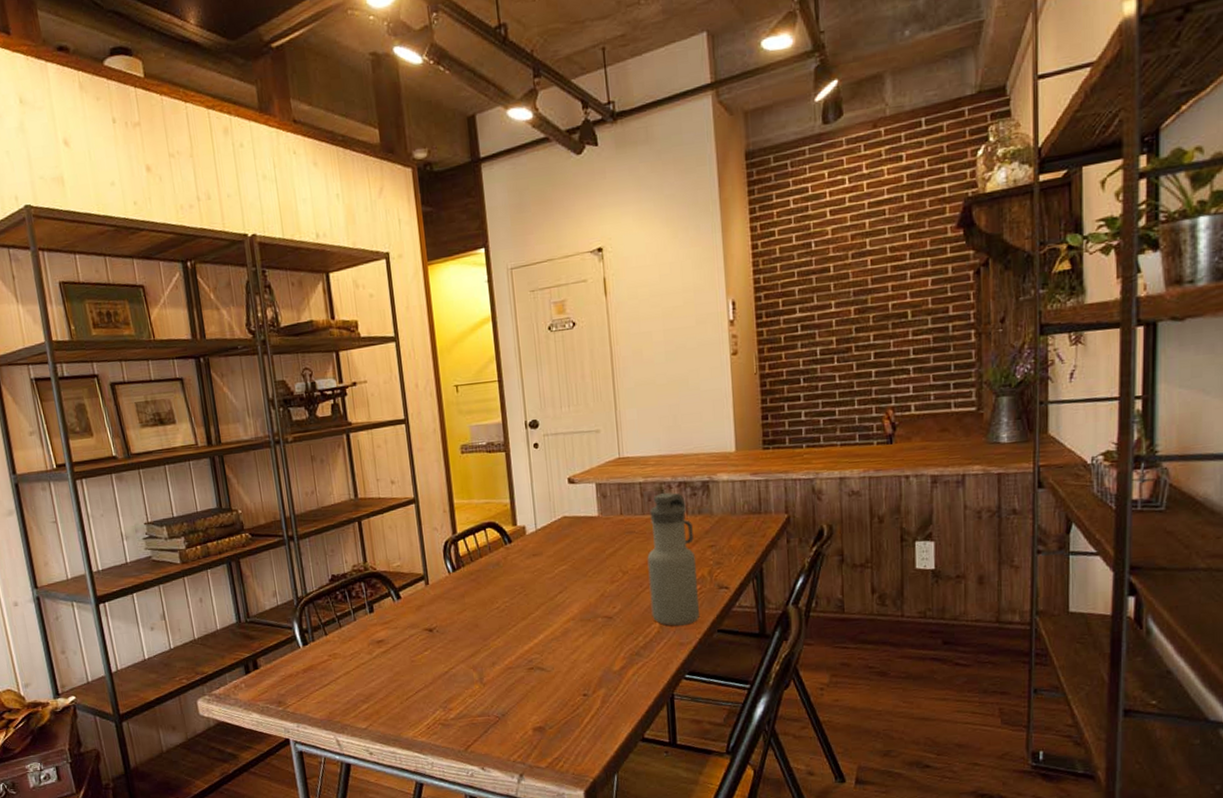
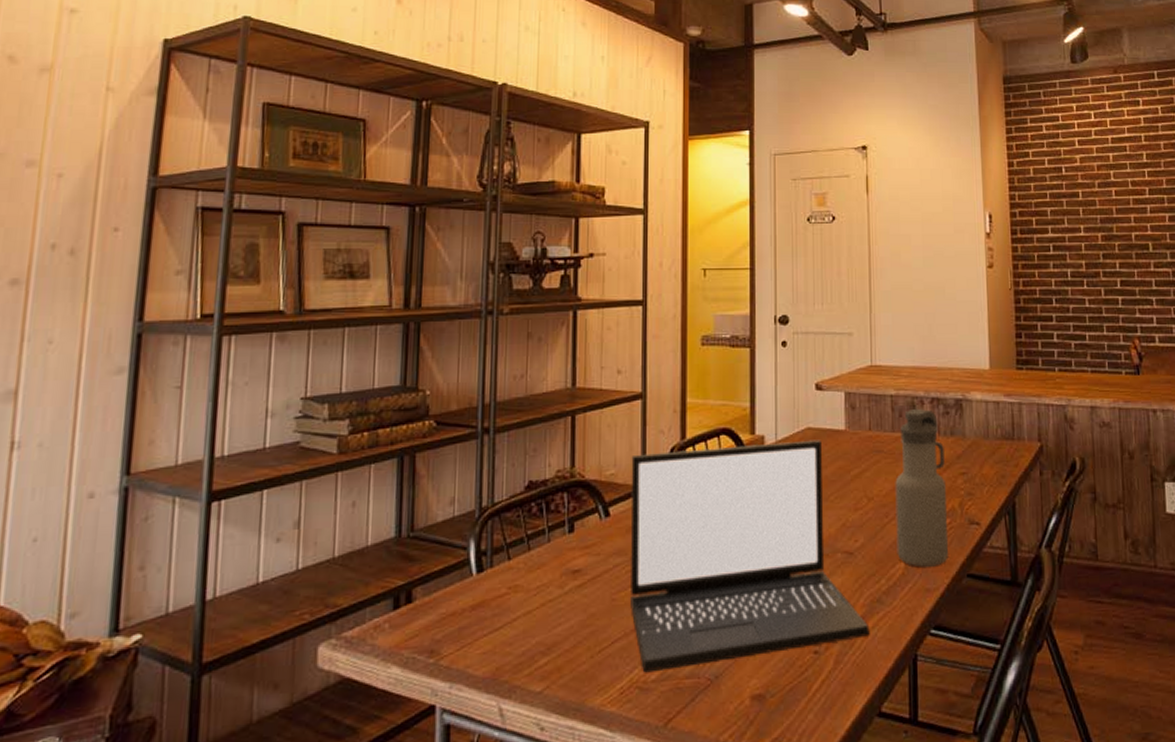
laptop: none [412,526,631,713] -> present [630,440,870,673]

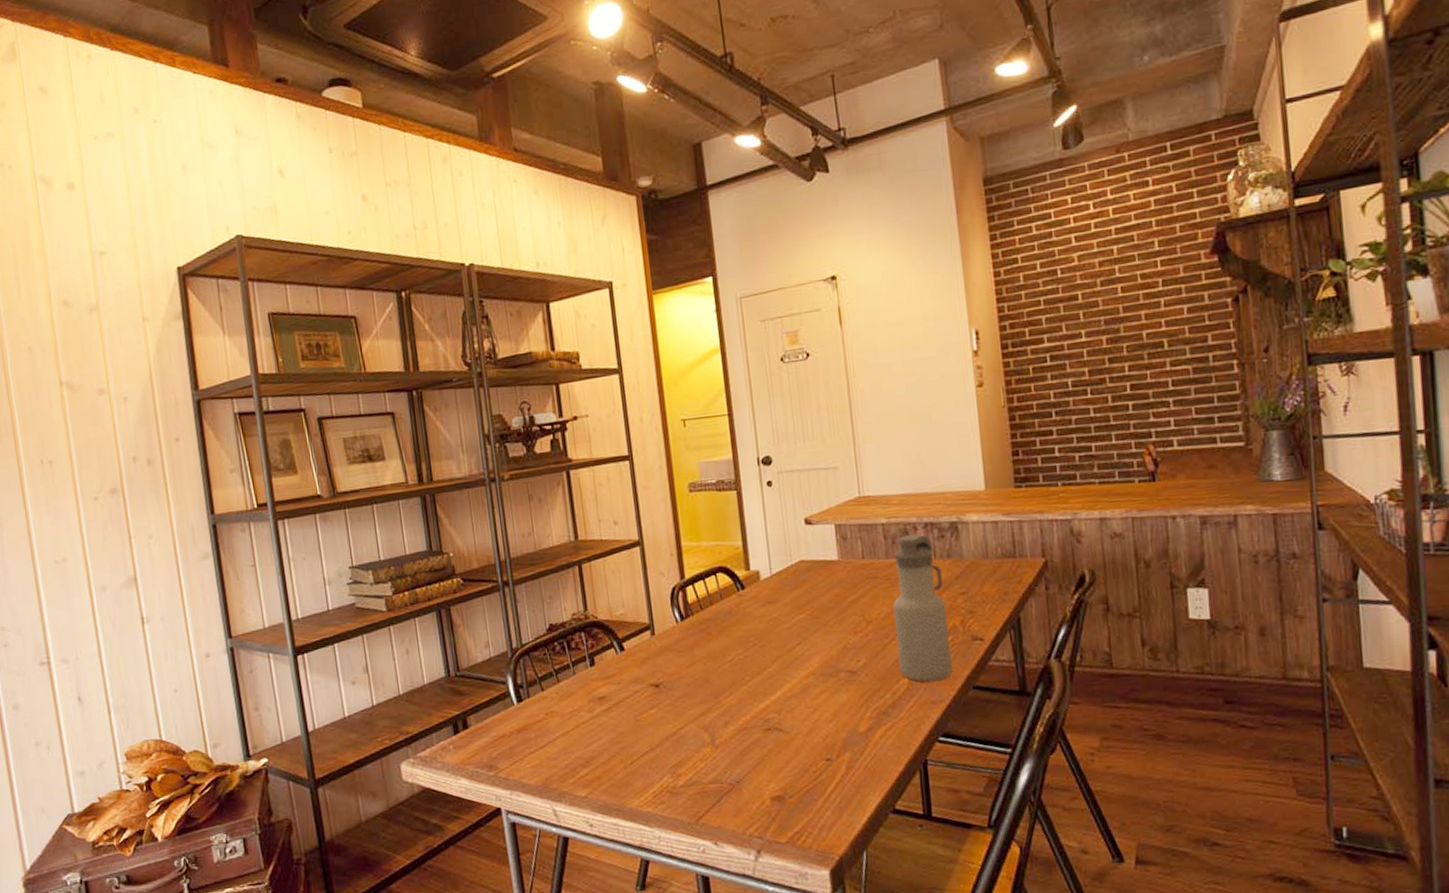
laptop: present [630,440,870,673] -> none [637,571,879,780]

